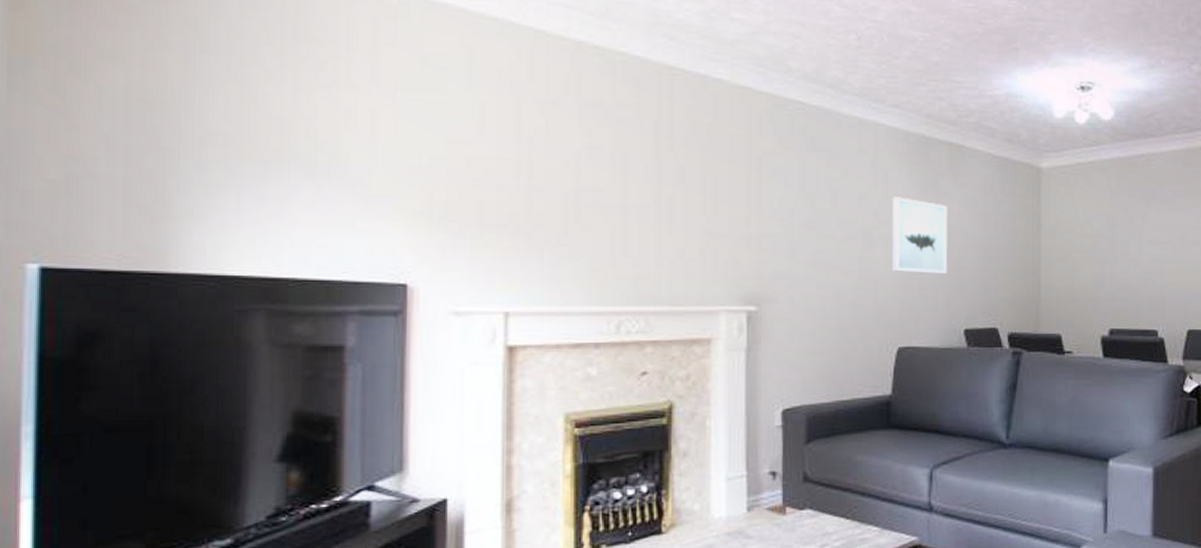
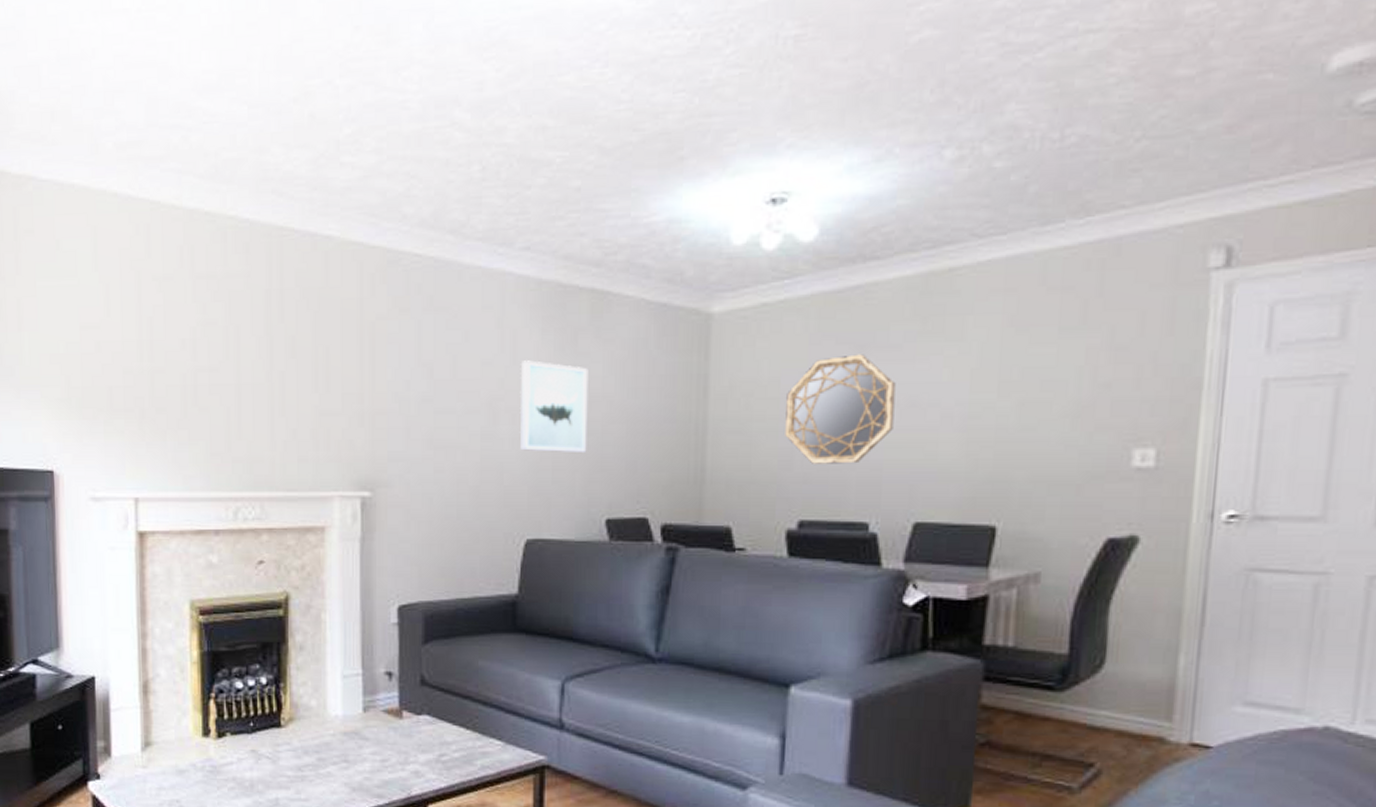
home mirror: none [1097,204,1171,286] -> present [785,354,896,464]

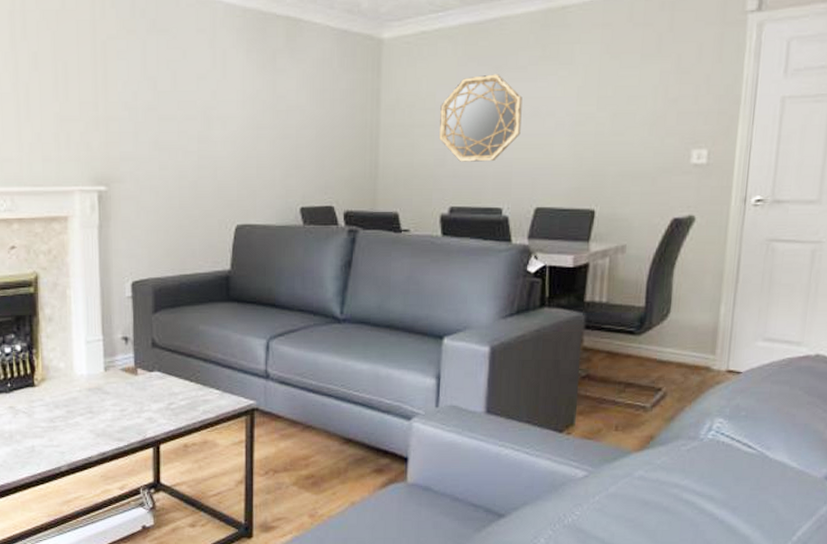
wall art: present [520,360,588,454] -> none [230,76,285,154]

